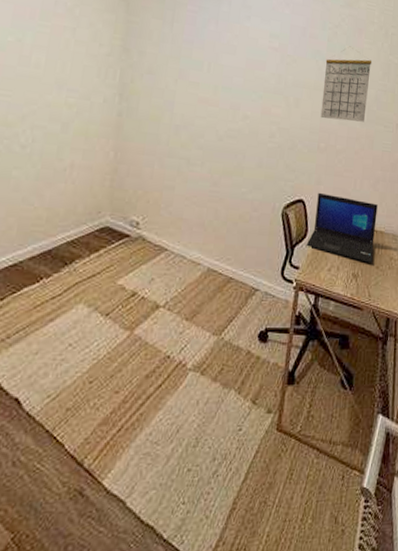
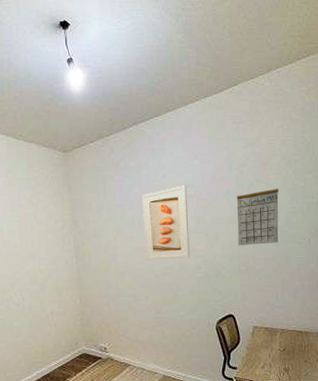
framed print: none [210,33,272,122] -> present [141,185,190,260]
laptop: present [306,192,378,263] -> none [240,307,300,359]

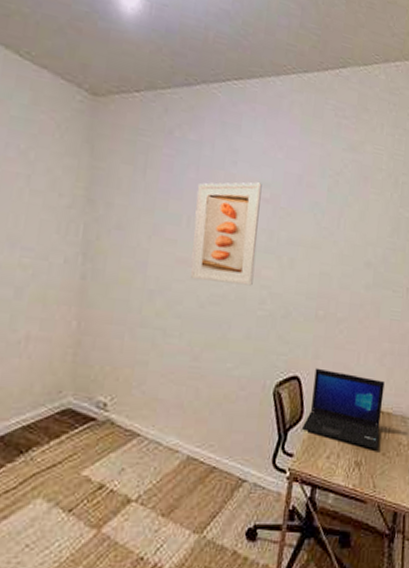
calendar: present [236,180,279,246] -> none [318,197,380,286]
laptop: none [240,307,300,359] -> present [301,367,385,449]

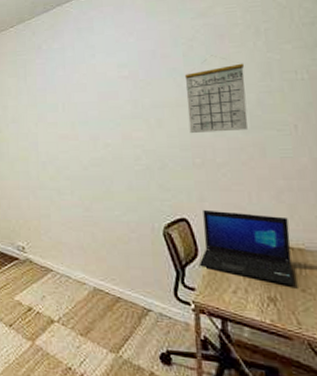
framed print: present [190,182,262,286] -> none [66,65,126,149]
calendar: none [318,197,380,286] -> present [184,55,248,134]

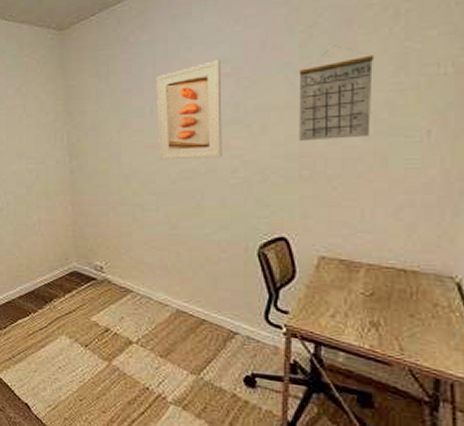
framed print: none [66,65,126,149] -> present [155,60,222,160]
laptop: present [198,209,294,285] -> none [295,227,404,310]

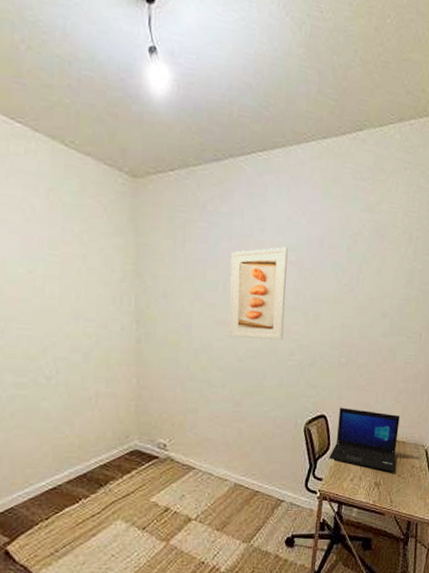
laptop: none [295,227,404,310] -> present [328,407,400,472]
calendar: present [298,45,375,142] -> none [341,254,395,334]

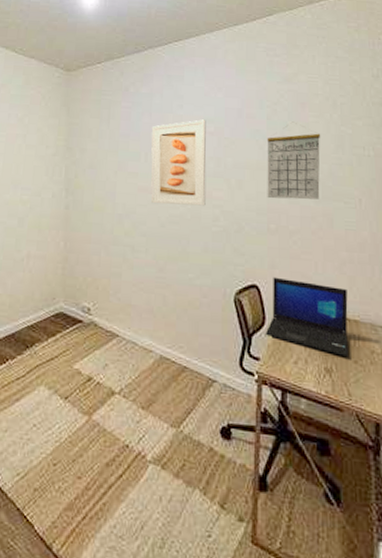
calendar: none [341,254,395,334] -> present [267,121,321,200]

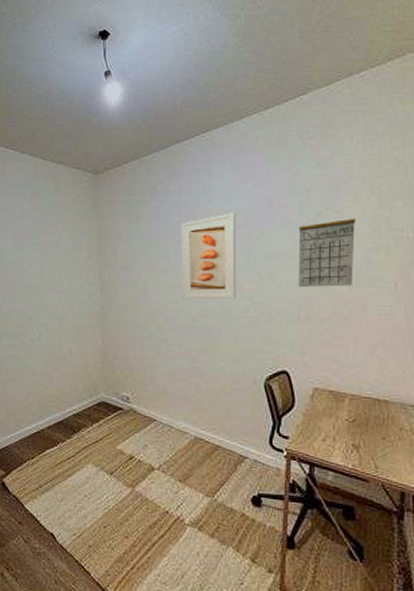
laptop: present [265,276,348,357] -> none [294,362,378,434]

